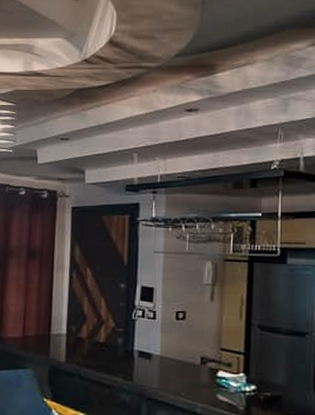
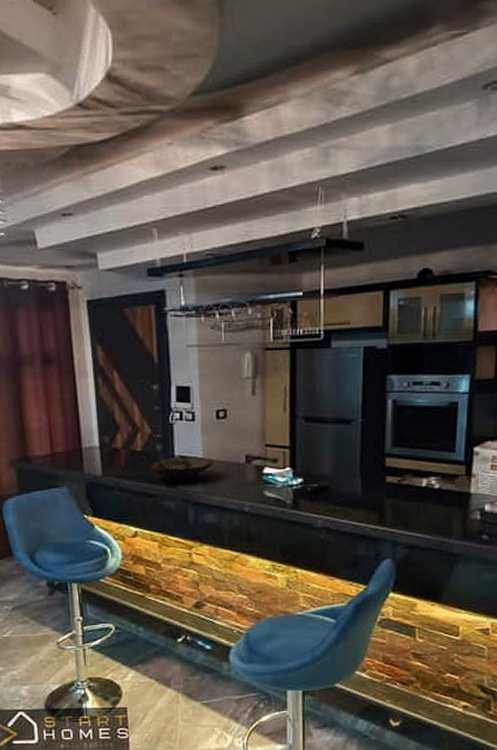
bowl: none [111,351,171,379] -> present [151,456,215,484]

